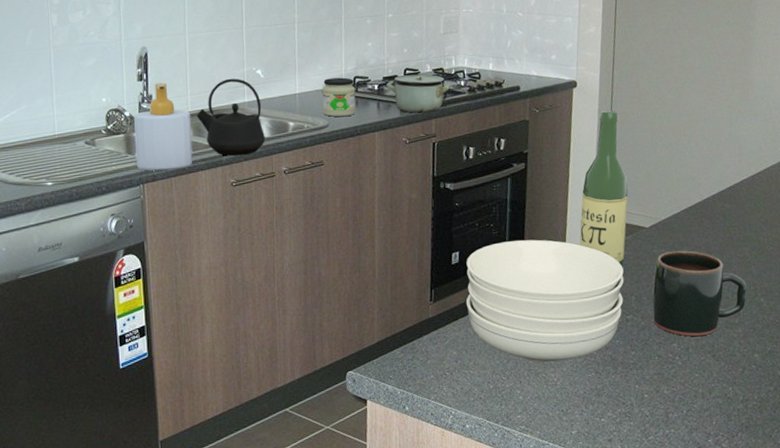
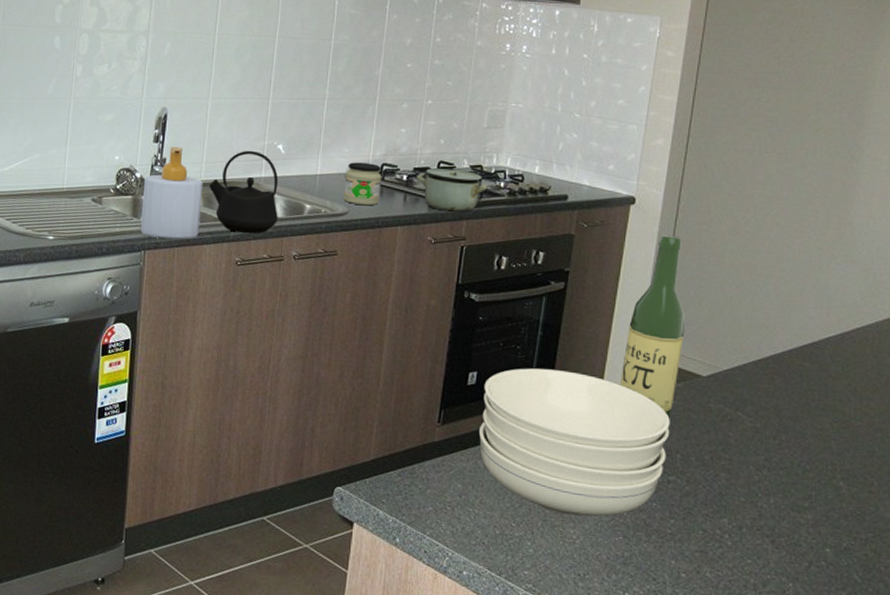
mug: present [653,250,747,337] -> none [701,408,822,516]

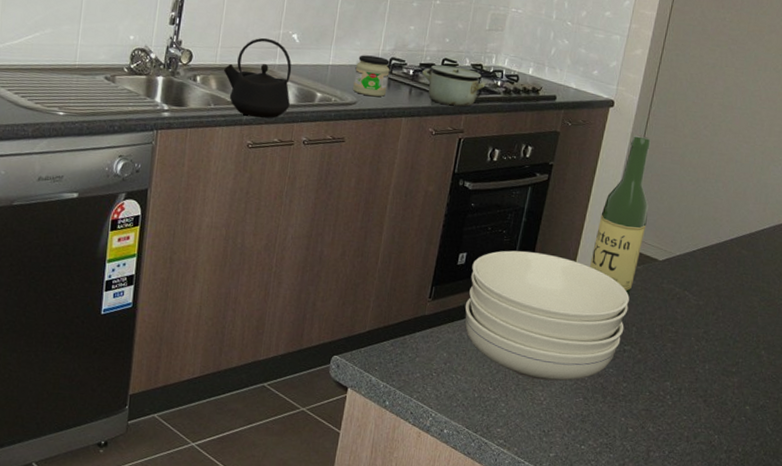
soap bottle: present [140,146,204,240] -> none [153,29,218,121]

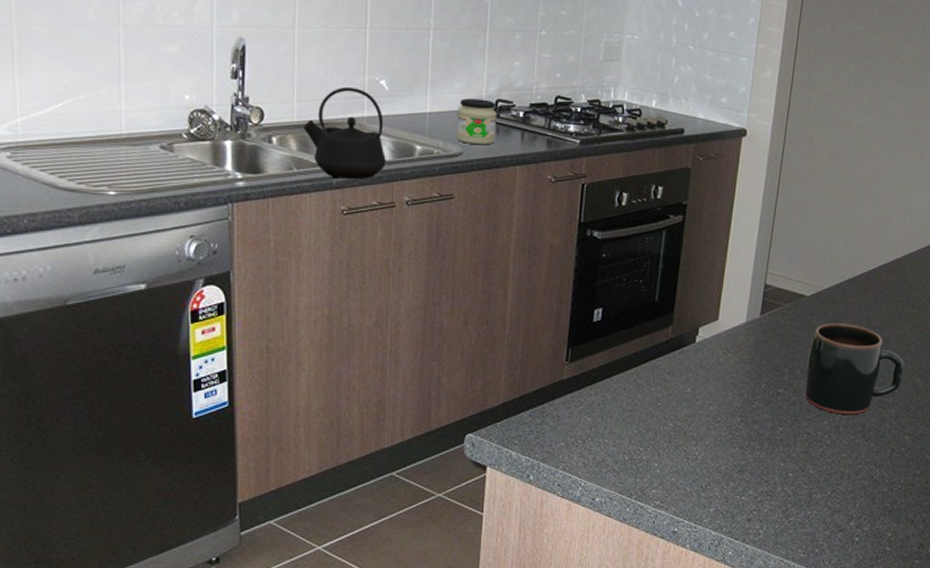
saucepan: present [422,64,488,108] -> none [534,104,608,150]
bowl: present [464,250,630,381] -> none [605,301,779,434]
wine bottle: present [589,135,651,297] -> none [734,165,791,337]
mug: none [651,288,750,379] -> present [805,323,904,415]

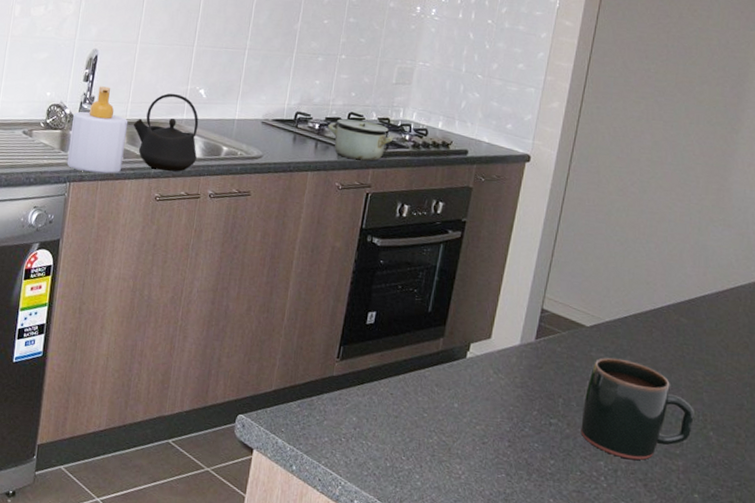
soap bottle: none [223,83,297,190] -> present [67,86,128,174]
jar: present [457,98,497,145] -> none [259,109,296,151]
saucepan: none [534,104,608,150] -> present [328,118,396,162]

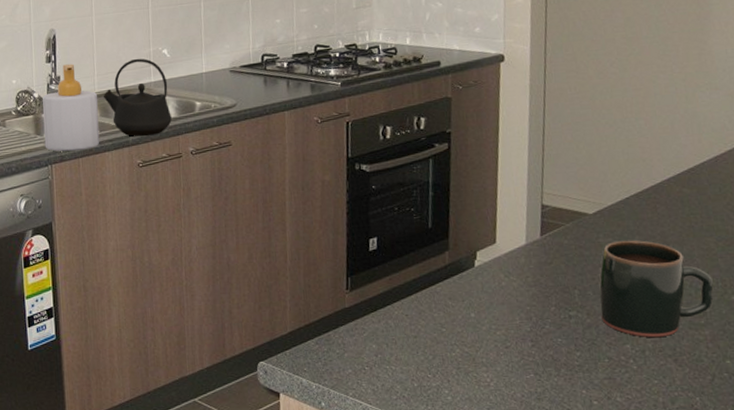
saucepan: present [328,118,396,162] -> none [296,51,366,92]

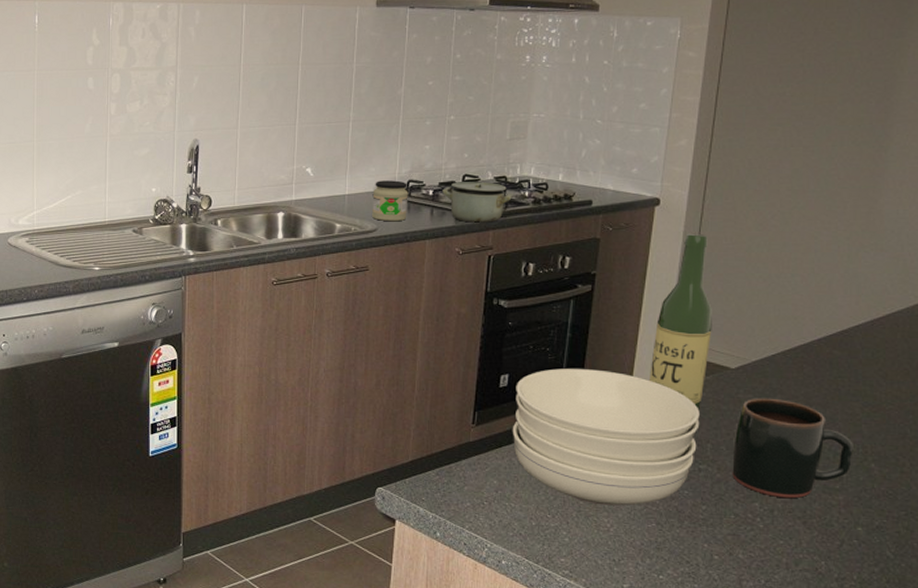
soap bottle: present [42,64,100,152] -> none [180,176,237,264]
kettle: present [103,58,172,137] -> none [242,175,310,255]
jar: none [229,55,265,97] -> present [372,180,408,222]
saucepan: none [296,51,366,92] -> present [443,182,515,224]
bowl: none [385,225,565,360] -> present [512,368,700,506]
wine bottle: none [512,85,567,258] -> present [648,233,712,410]

